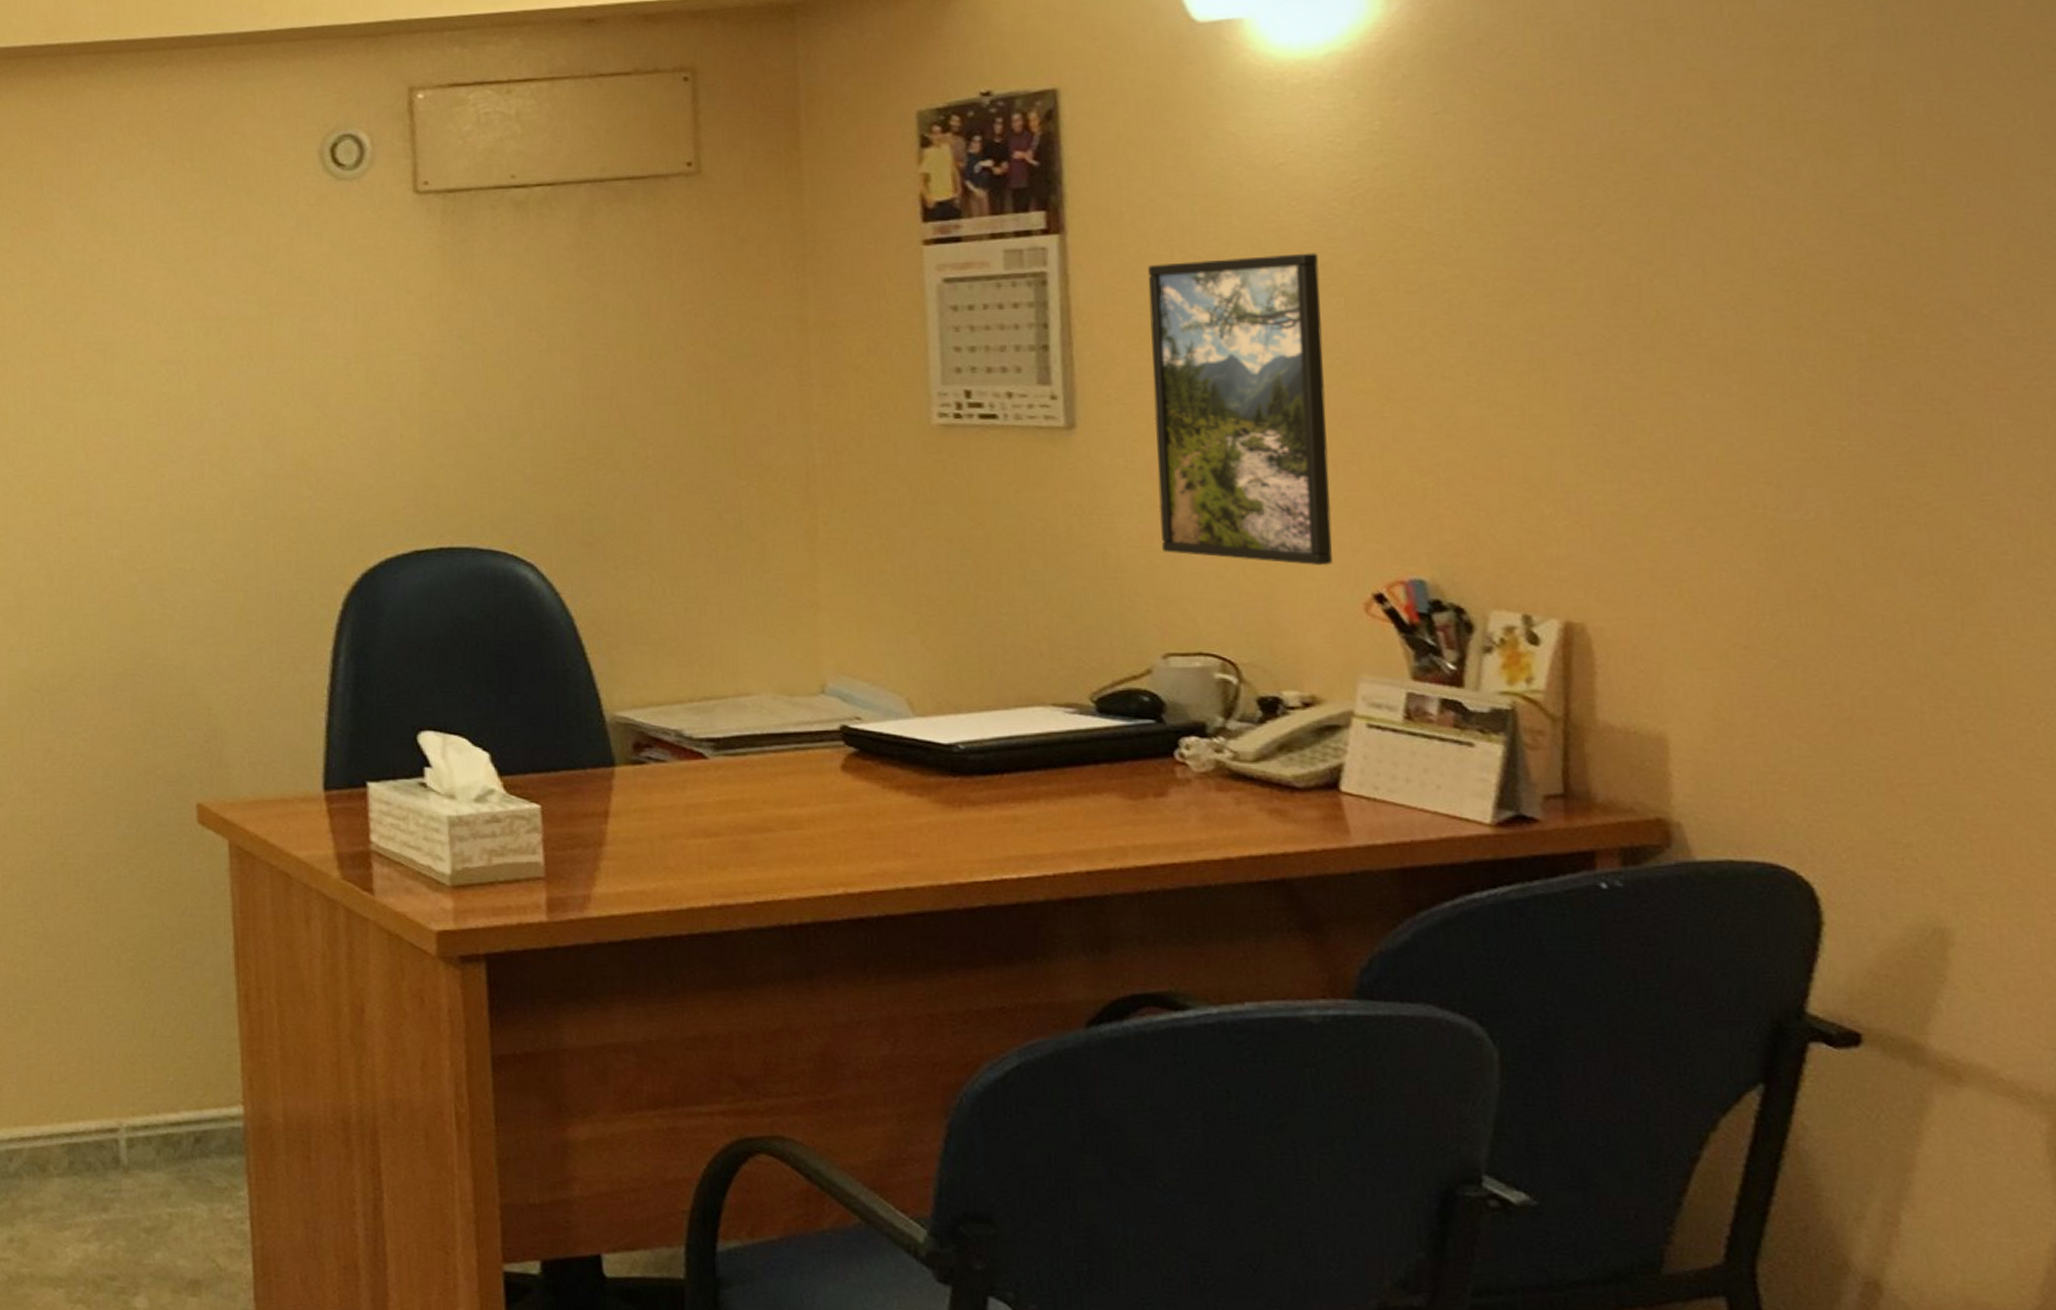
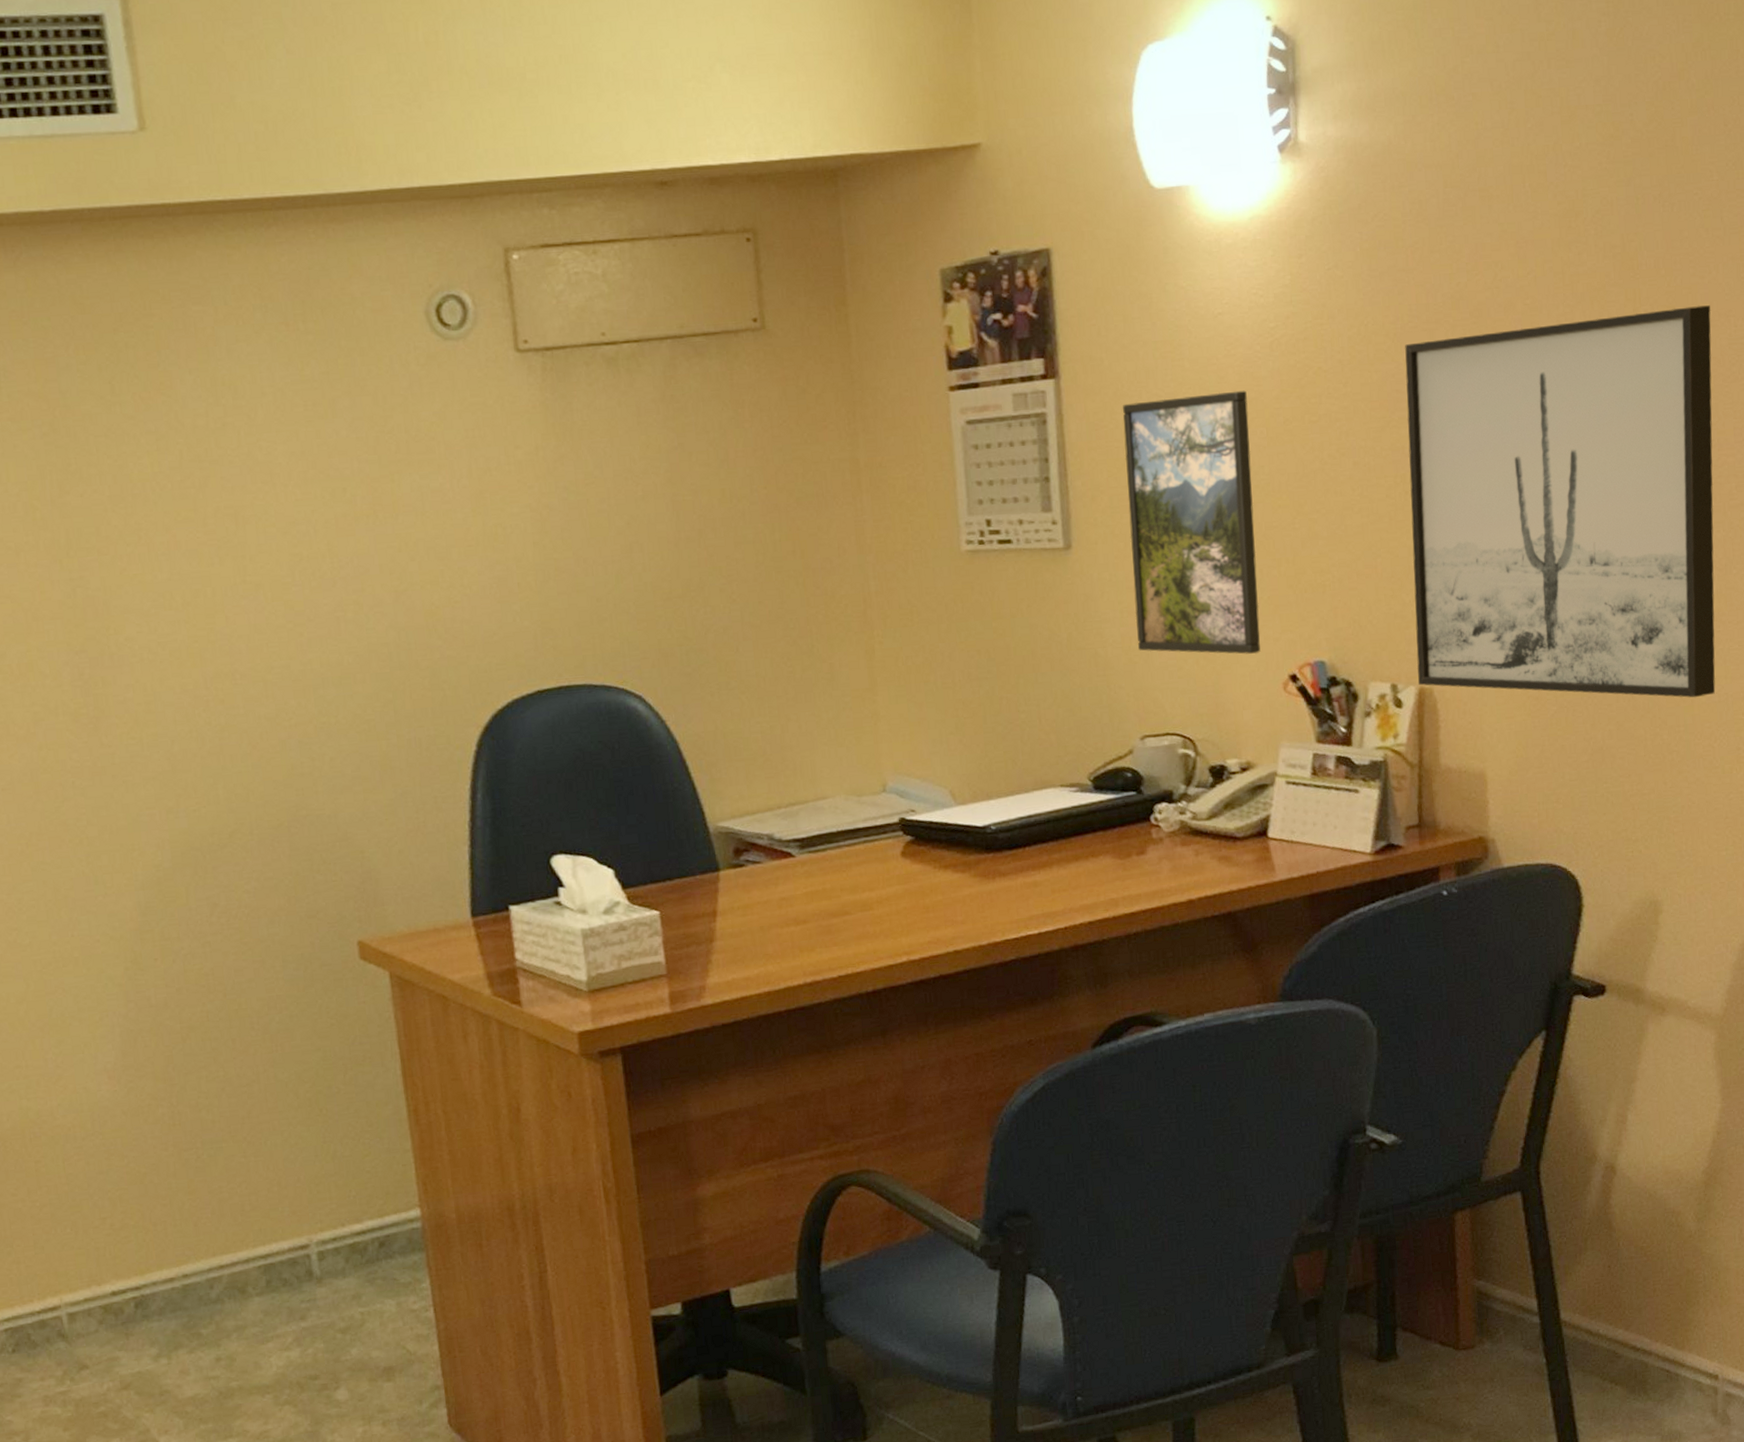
wall art: none [1544,161,2037,664] -> present [1405,305,1716,698]

